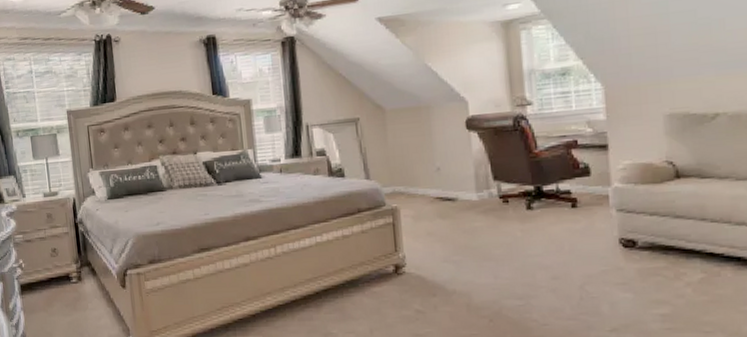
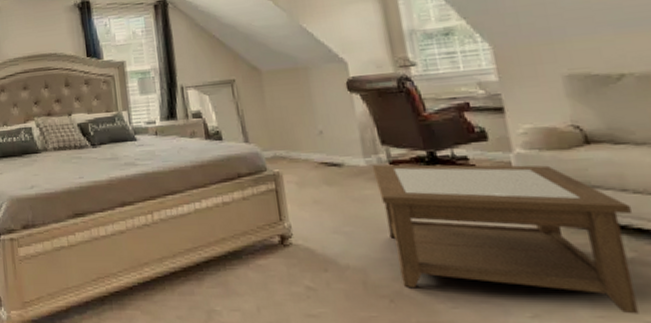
coffee table: none [483,198,707,326] -> present [372,164,639,314]

